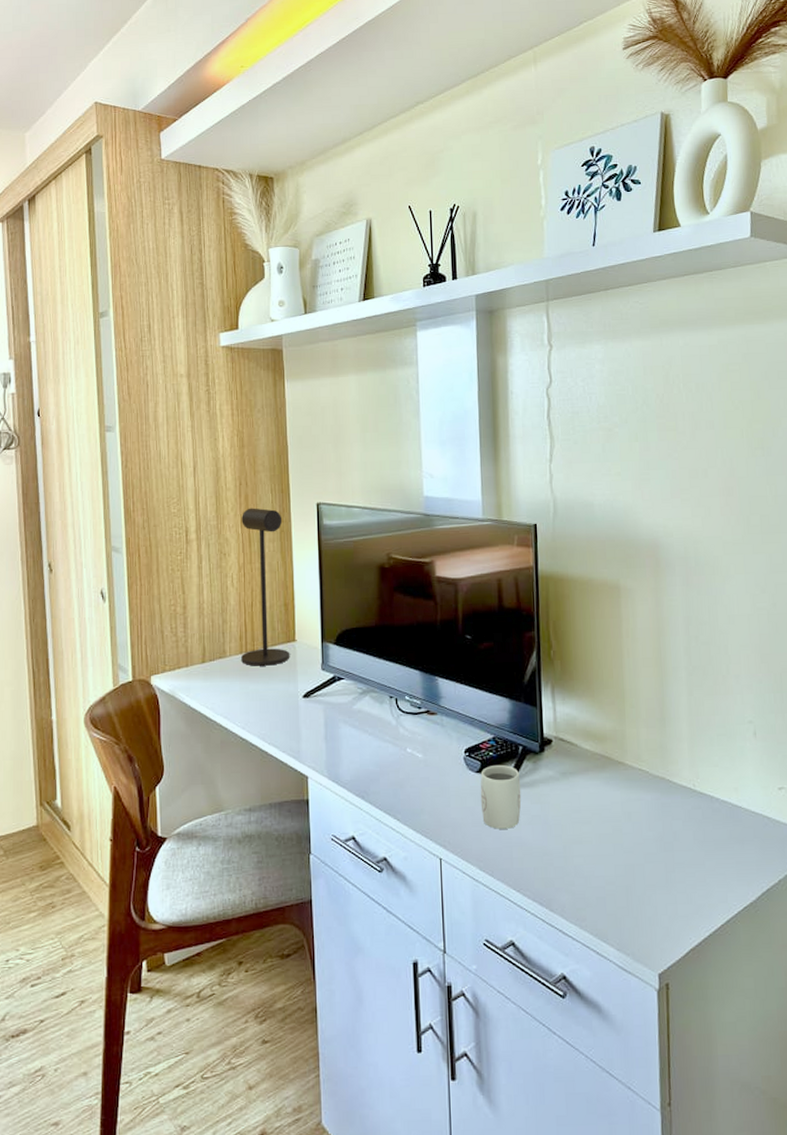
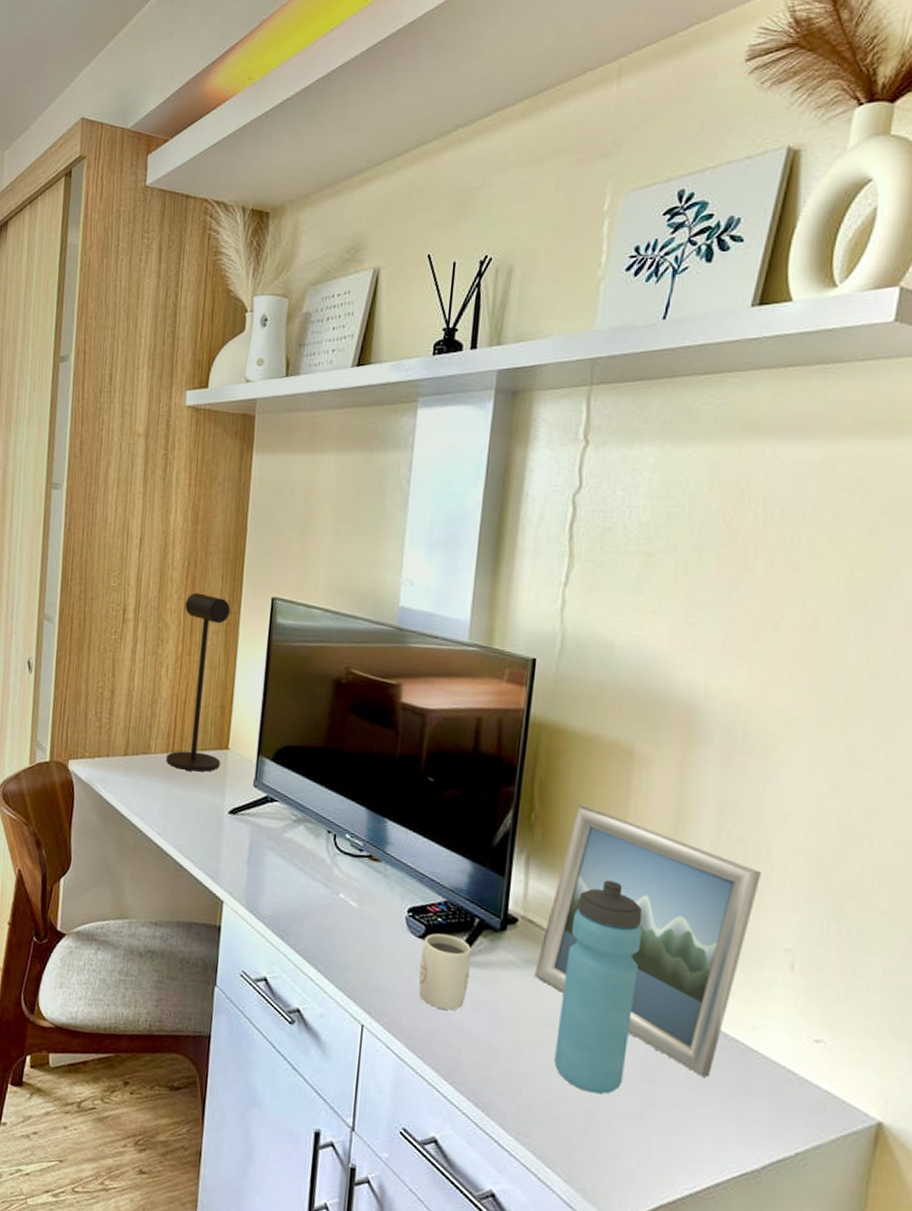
picture frame: none [571,636,723,837] -> present [534,803,761,1077]
water bottle: none [593,694,649,871] -> present [554,880,643,1095]

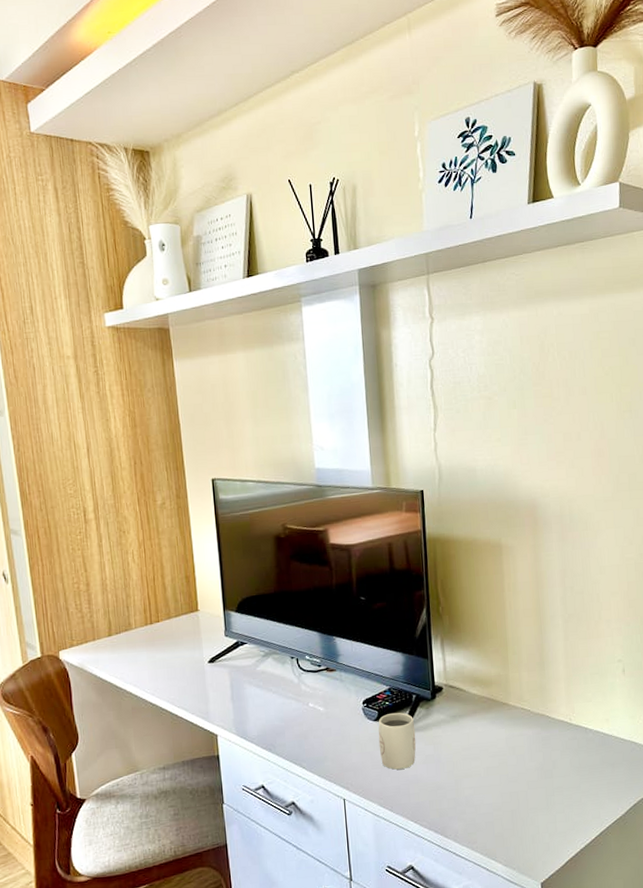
desk lamp: present [166,592,231,772] -> none [138,486,194,637]
picture frame: present [534,803,761,1077] -> none [460,591,596,763]
water bottle: present [554,880,643,1095] -> none [480,642,531,798]

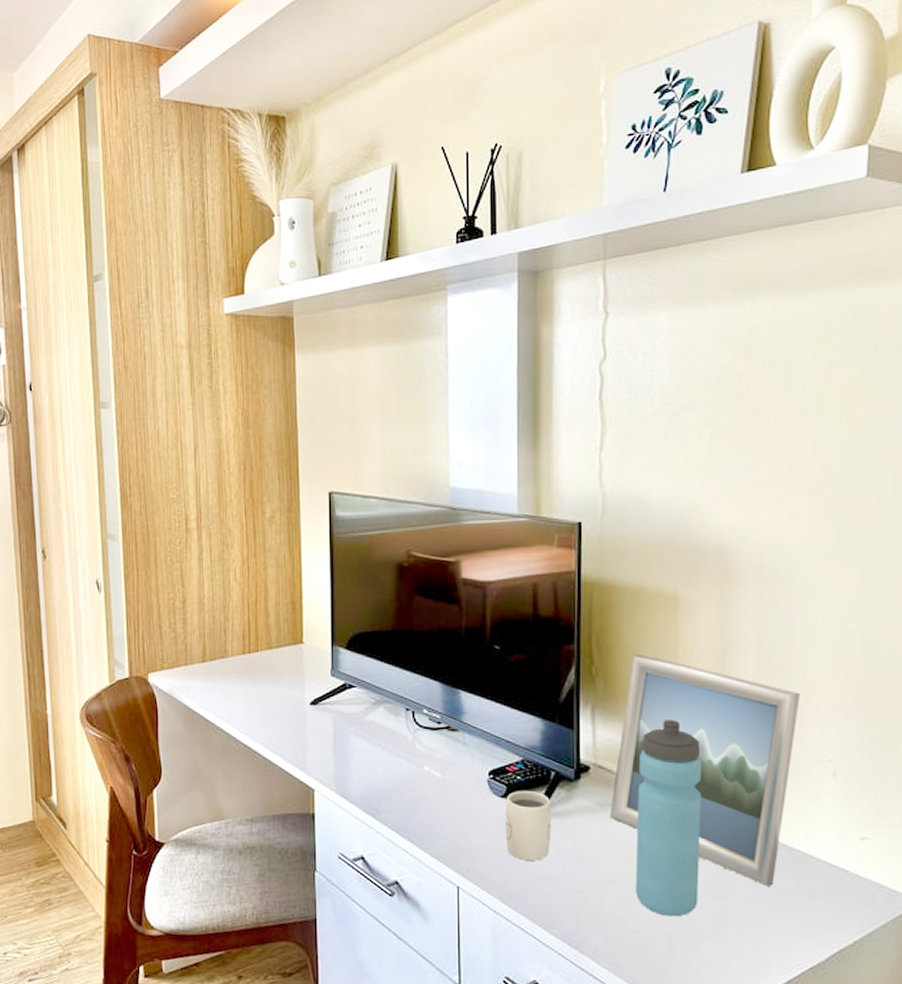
picture frame: none [460,591,596,763] -> present [610,652,800,886]
water bottle: none [480,642,531,798] -> present [635,720,702,917]

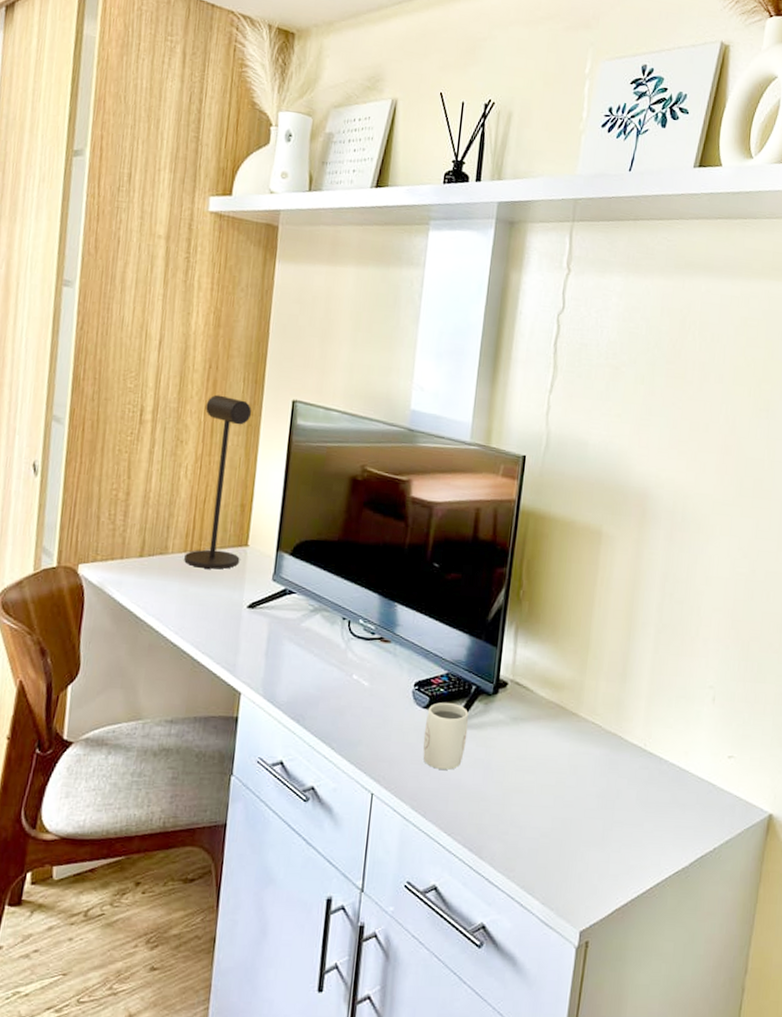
desk lamp: none [244,495,297,669] -> present [184,394,252,569]
picture frame: present [610,652,800,886] -> none [520,579,693,798]
water bottle: present [635,720,702,917] -> none [535,643,606,825]

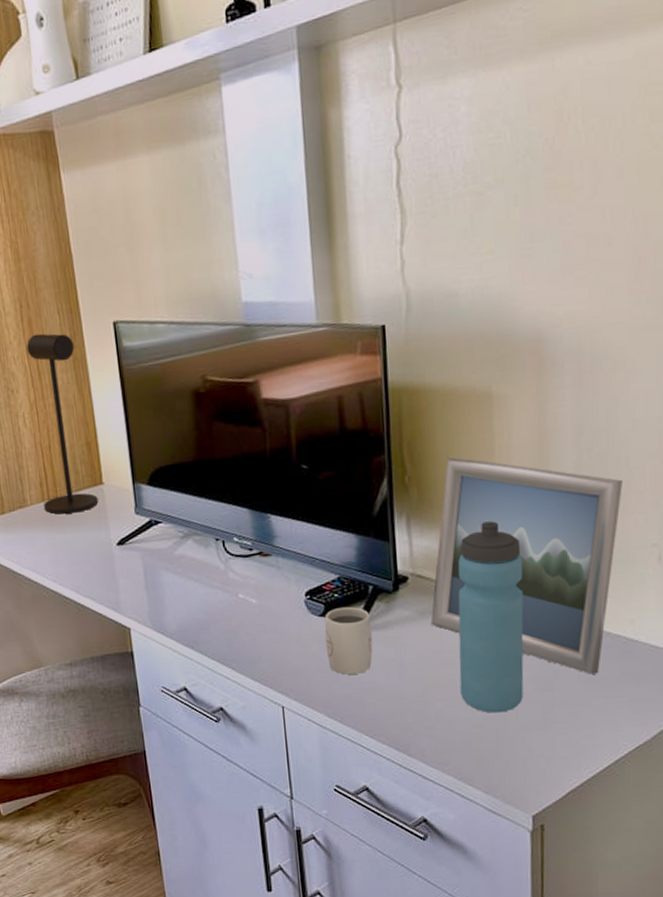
picture frame: none [520,579,693,798] -> present [430,456,622,674]
water bottle: none [535,643,606,825] -> present [457,521,524,713]

